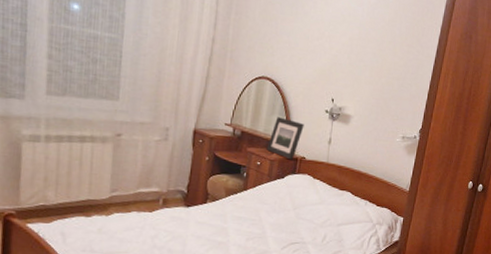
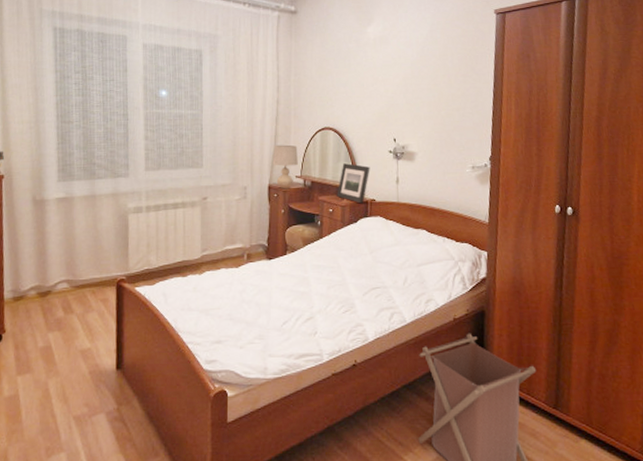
table lamp: none [200,87,230,136] -> present [272,144,298,189]

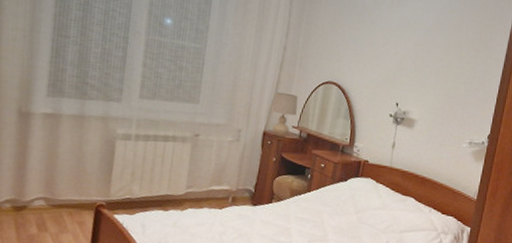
picture frame: present [337,163,370,204] -> none [331,120,368,163]

